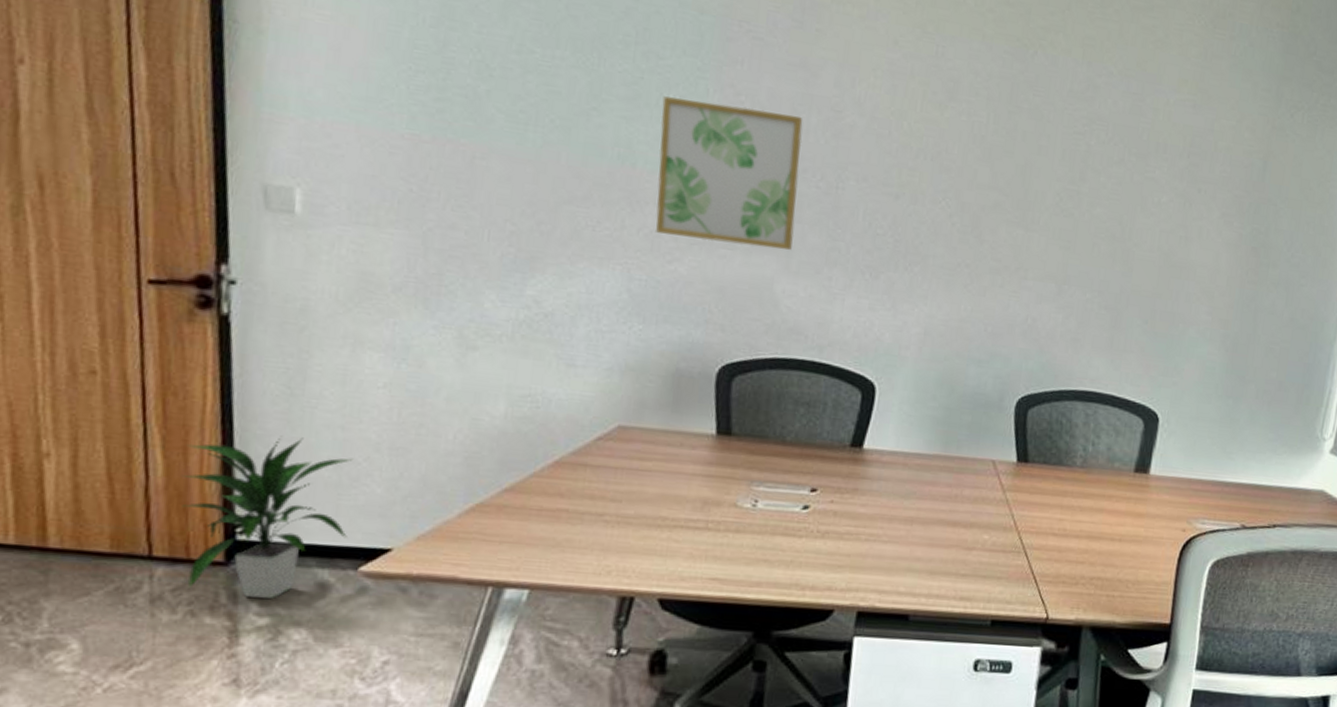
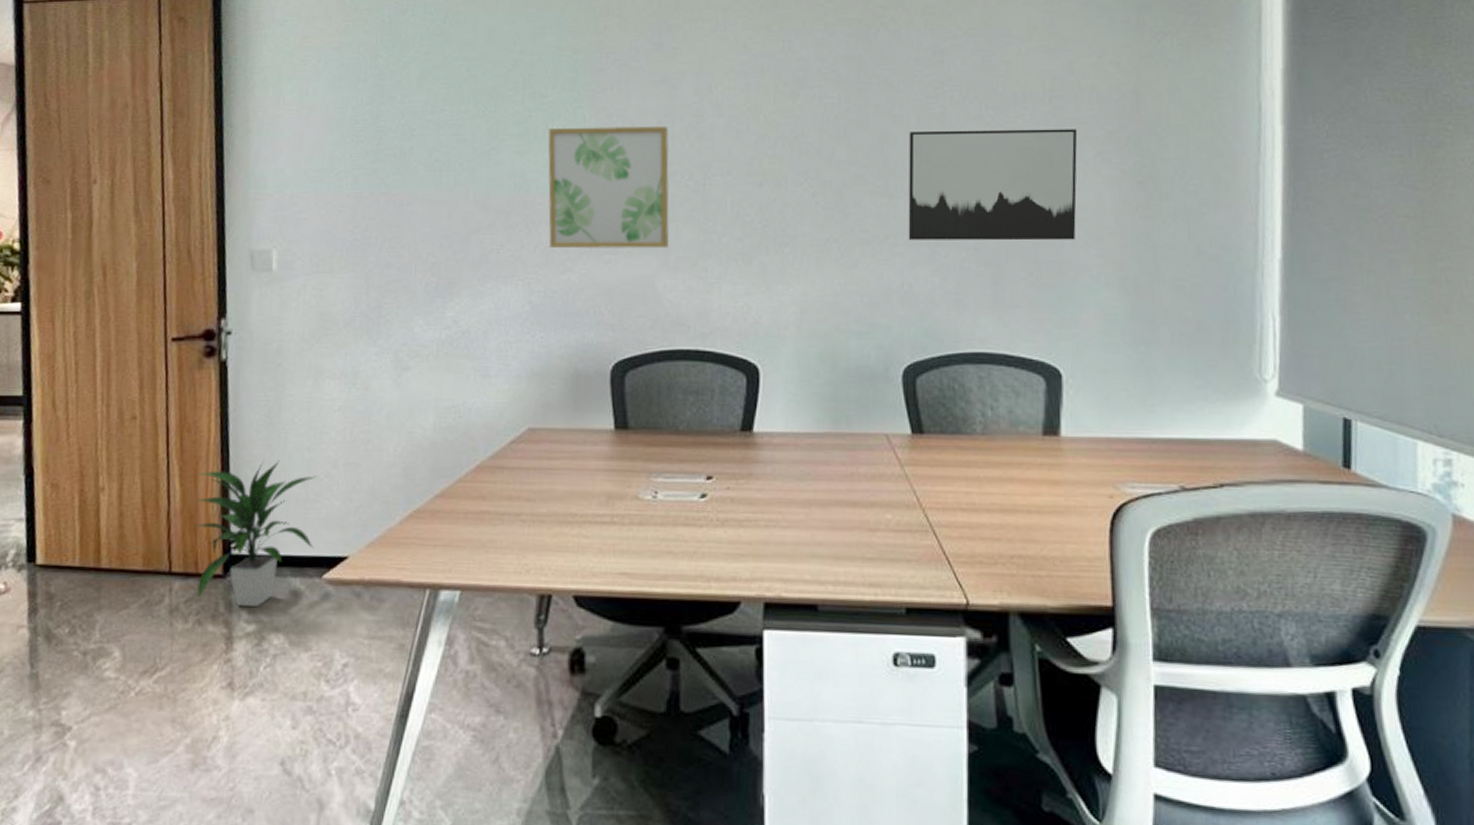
wall art: none [1038,165,1208,295] -> present [908,129,1078,241]

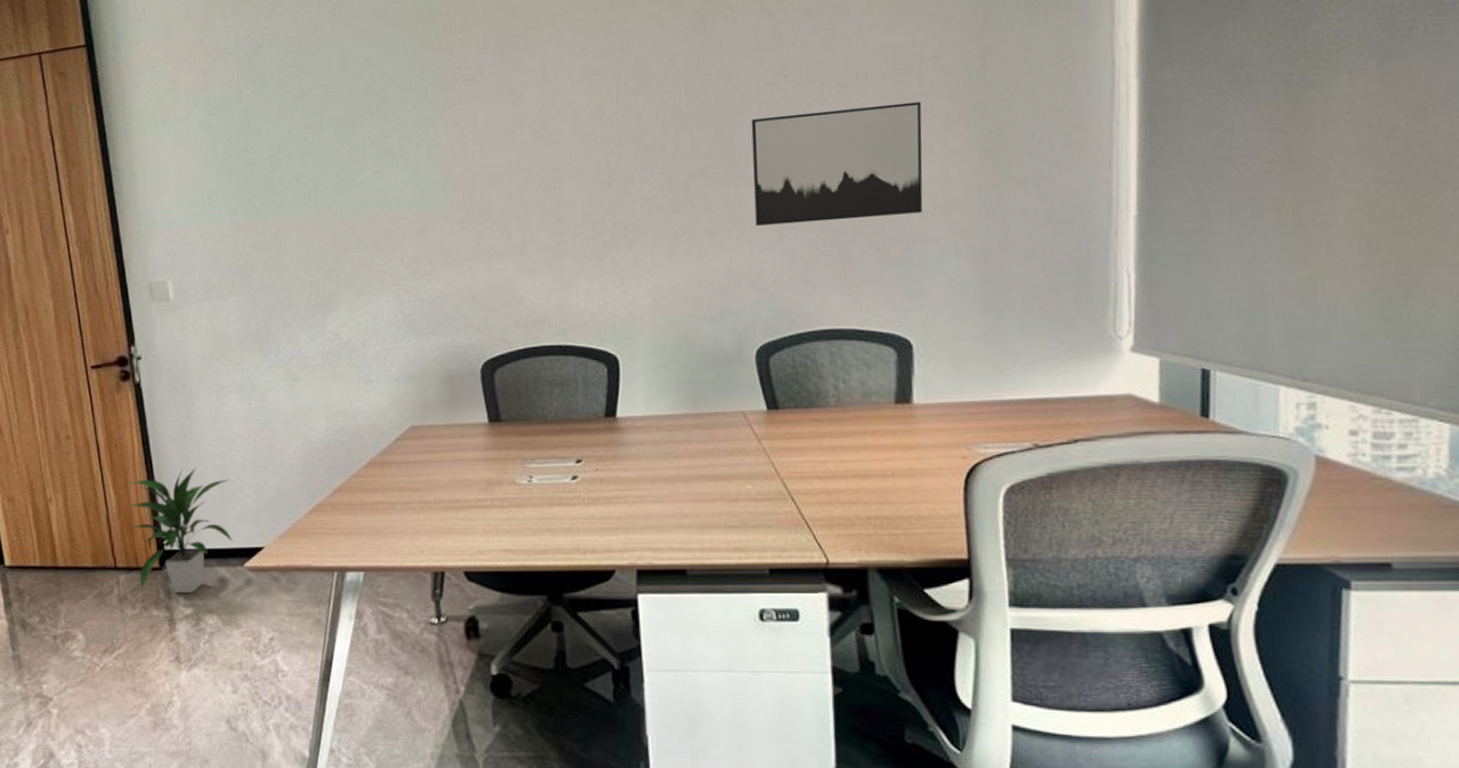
wall art: present [547,126,670,249] -> none [404,134,525,260]

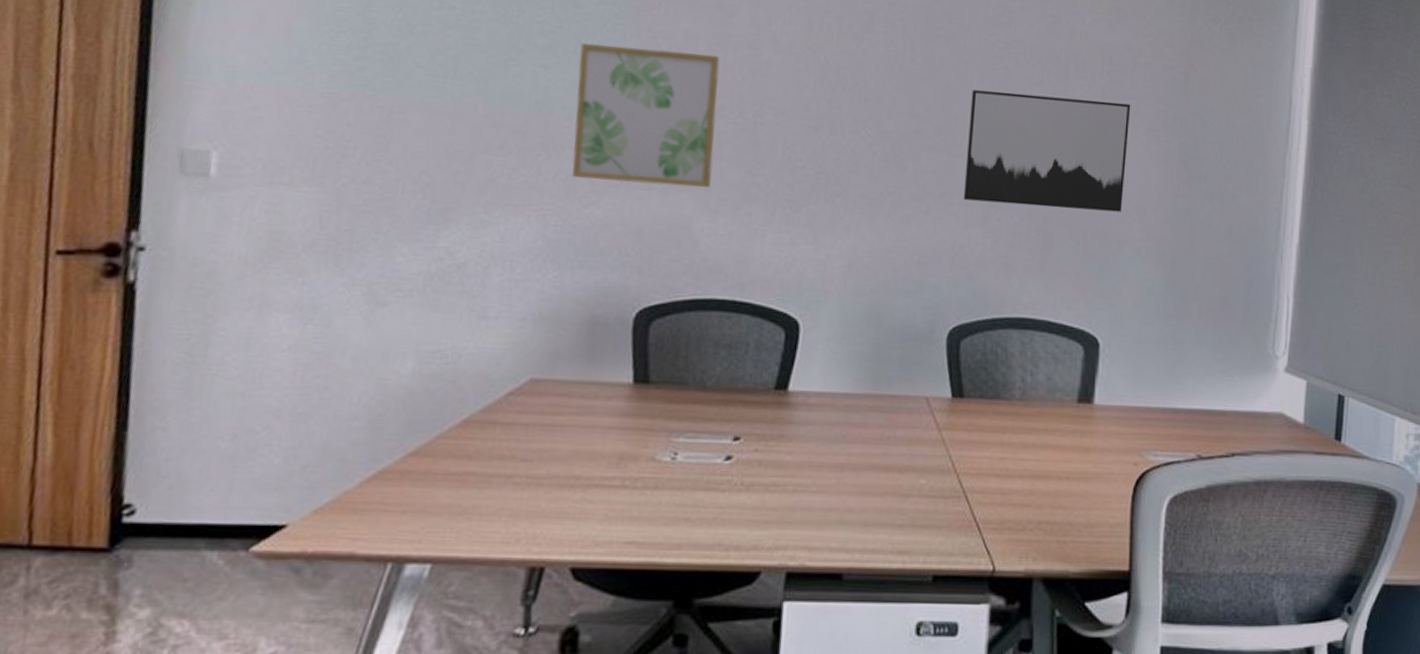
indoor plant: present [127,467,233,593] -> none [66,406,253,587]
wall art: none [404,134,525,260] -> present [572,43,720,188]

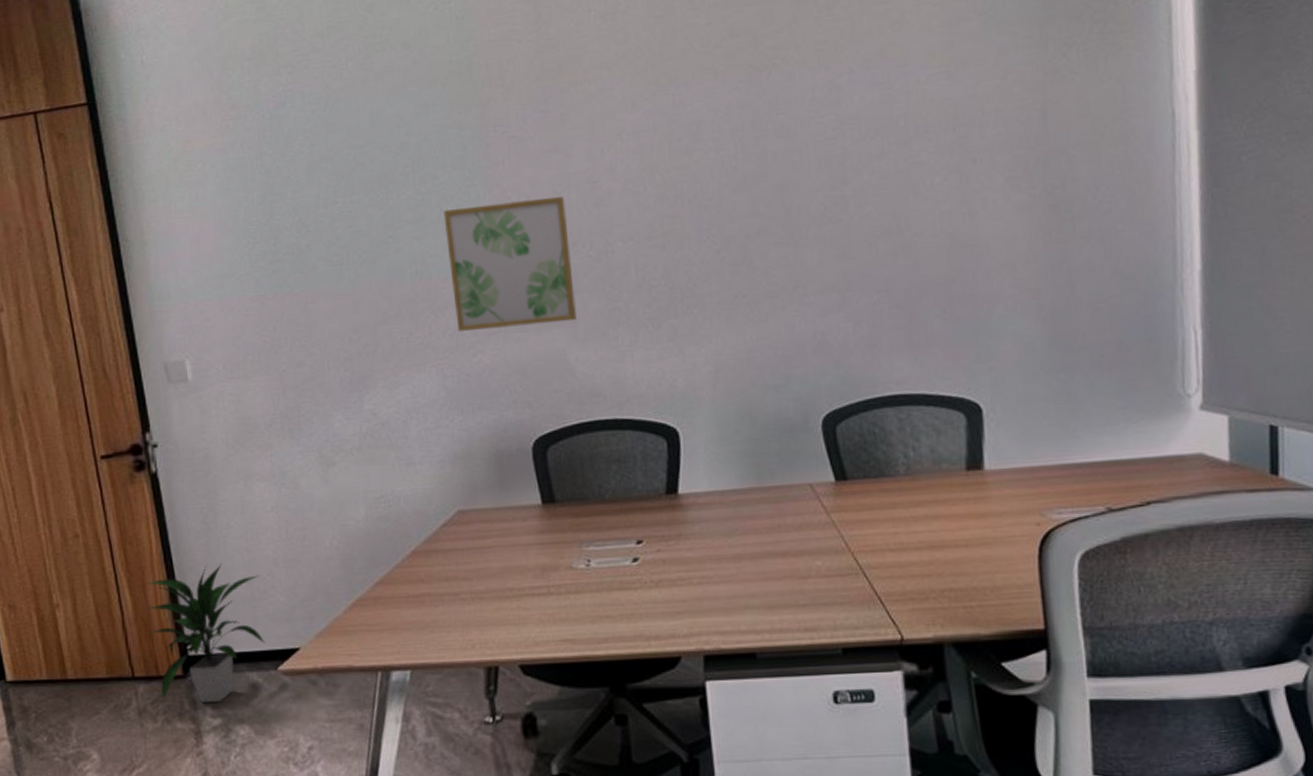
indoor plant: none [66,406,253,587] -> present [145,563,265,702]
wall art: present [963,90,1131,212] -> none [810,156,989,288]

